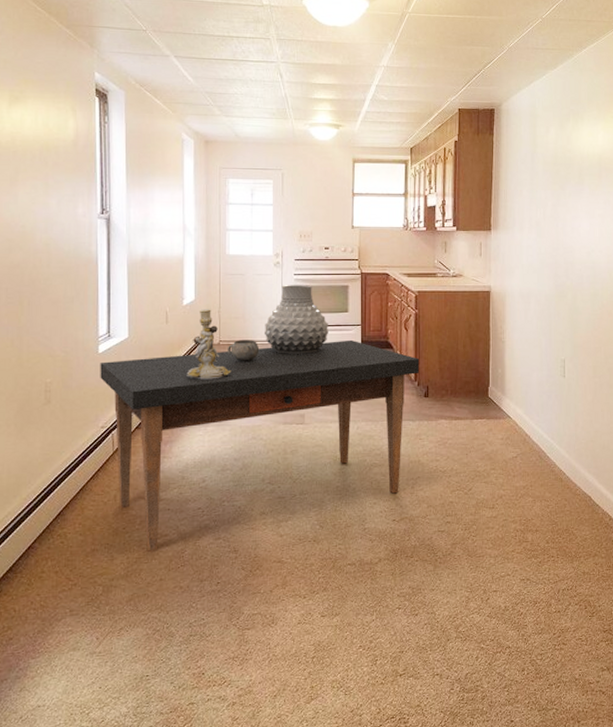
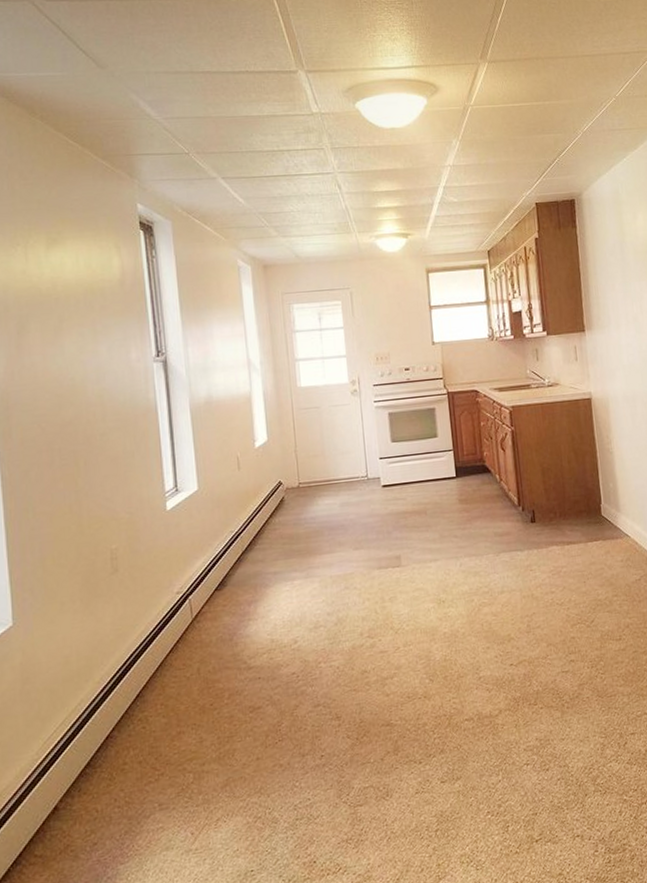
dining table: present [100,339,420,552] -> none [169,467,523,728]
candlestick: present [186,309,232,380] -> none [265,449,315,529]
decorative bowl: present [228,340,260,361] -> none [309,478,344,504]
vase: present [264,285,328,354] -> none [346,411,418,491]

